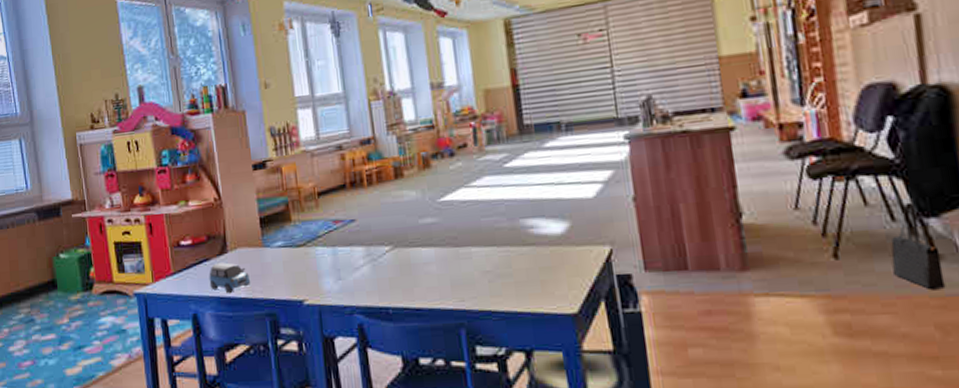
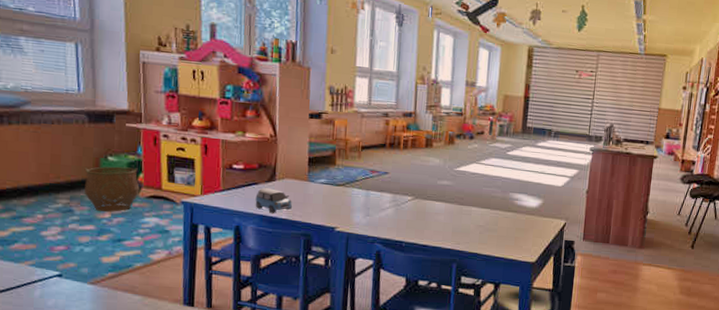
basket: none [40,262,93,317] -> present [84,166,140,212]

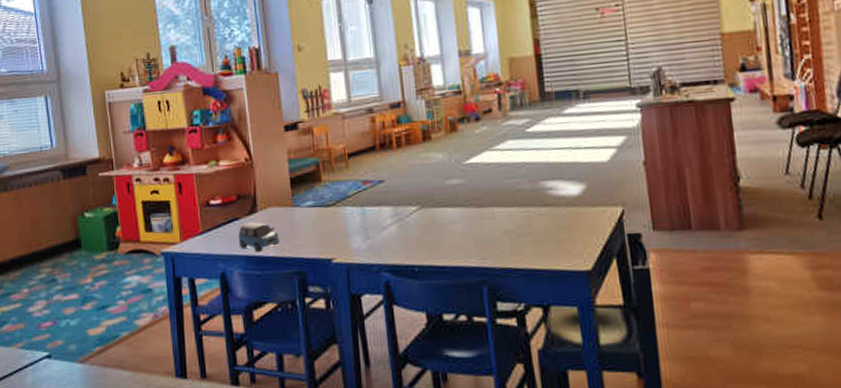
basket: present [84,166,140,212] -> none [63,221,118,276]

